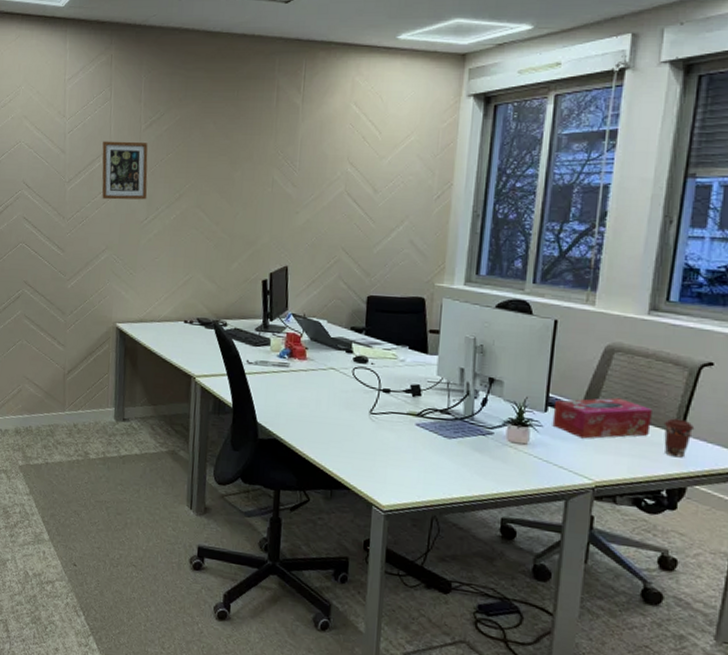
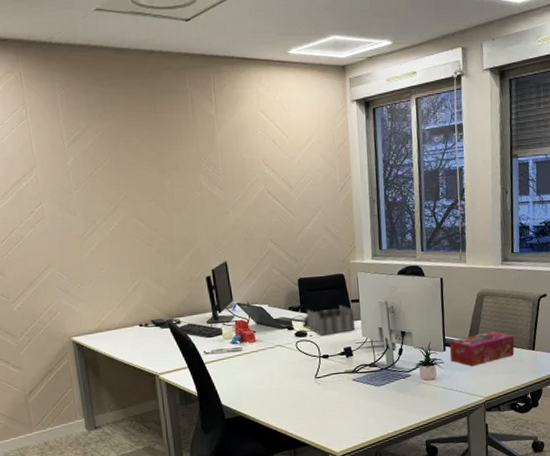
picture frame: present [102,141,148,200] -> none [26,158,83,218]
desk organizer: none [365,332,432,367] -> present [303,305,355,336]
coffee cup: present [663,418,695,458] -> none [522,339,542,368]

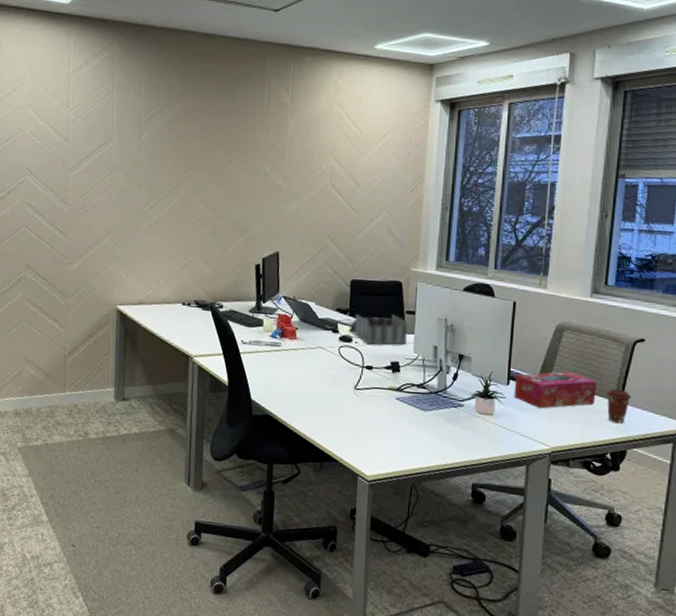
coffee cup: none [522,339,542,368] -> present [606,389,632,424]

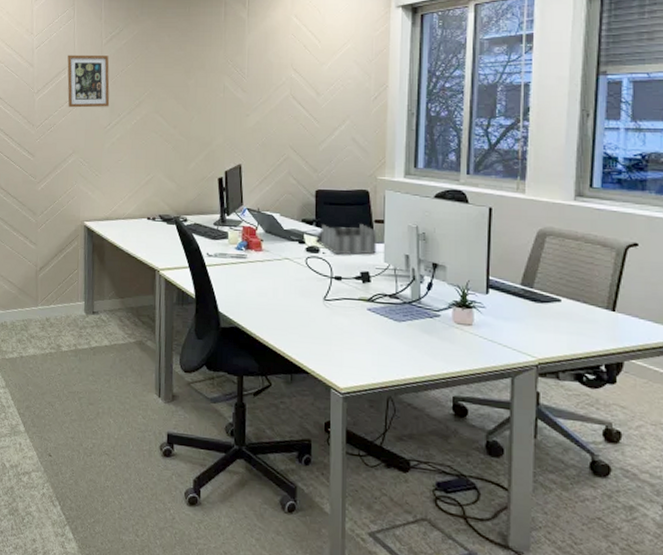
picture frame: none [103,131,149,188] -> present [67,54,110,108]
tissue box: present [514,371,596,409] -> none [494,278,586,318]
coffee cup: present [606,389,632,424] -> none [597,296,627,334]

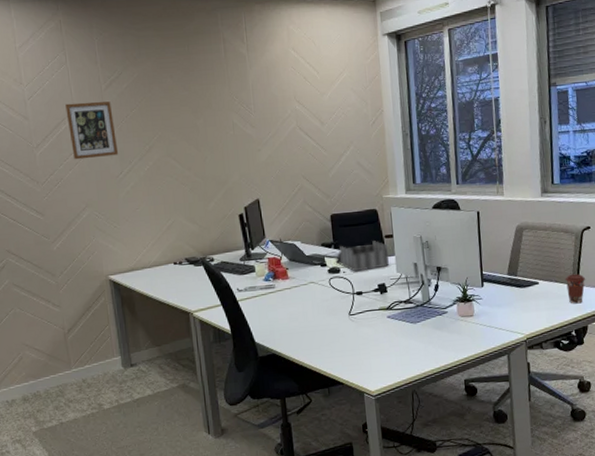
coffee cup: none [597,296,627,334] -> present [565,274,586,304]

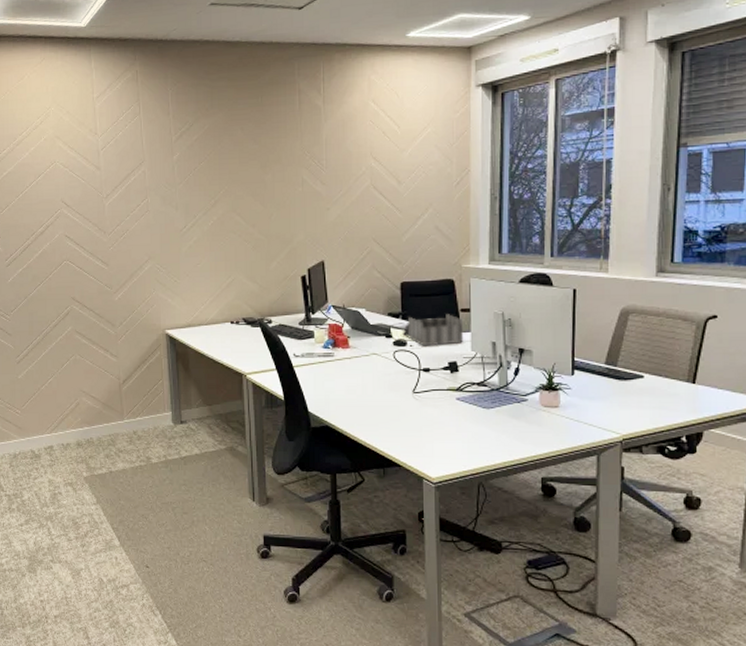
picture frame: present [65,101,119,160] -> none [136,153,184,212]
coffee cup: present [565,274,586,304] -> none [678,370,706,405]

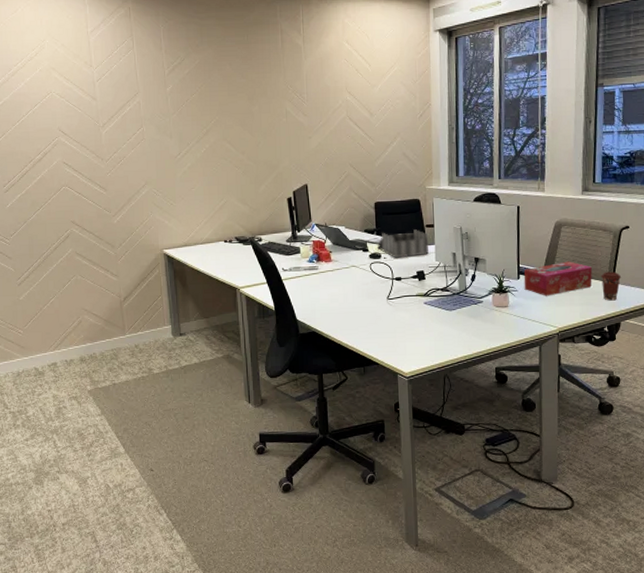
tissue box: none [579,356,667,396] -> present [524,261,592,296]
coffee cup: none [678,370,706,405] -> present [600,271,622,301]

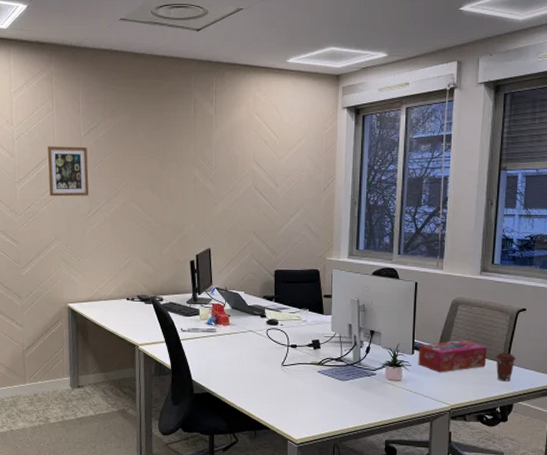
picture frame: none [131,85,178,140] -> present [47,146,89,197]
desk organizer: present [378,229,429,258] -> none [275,299,326,326]

